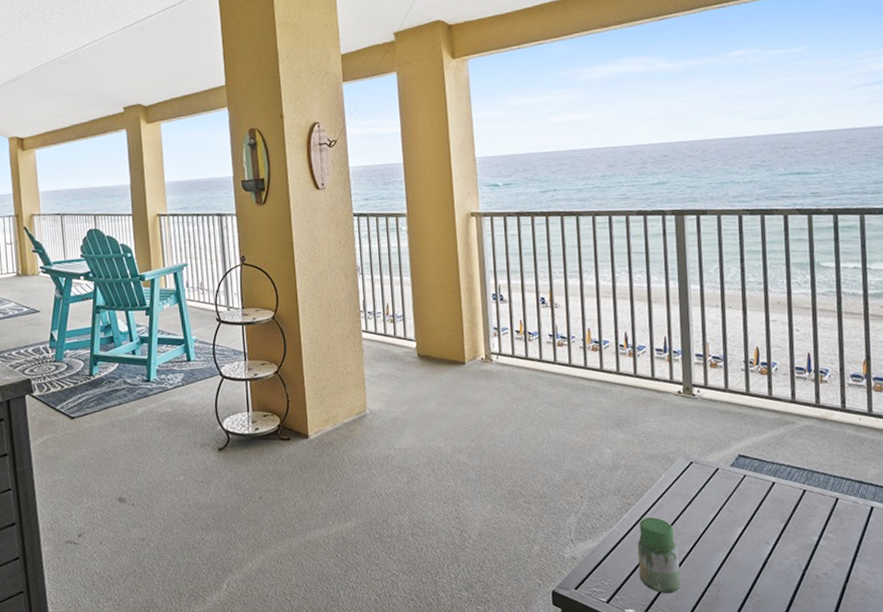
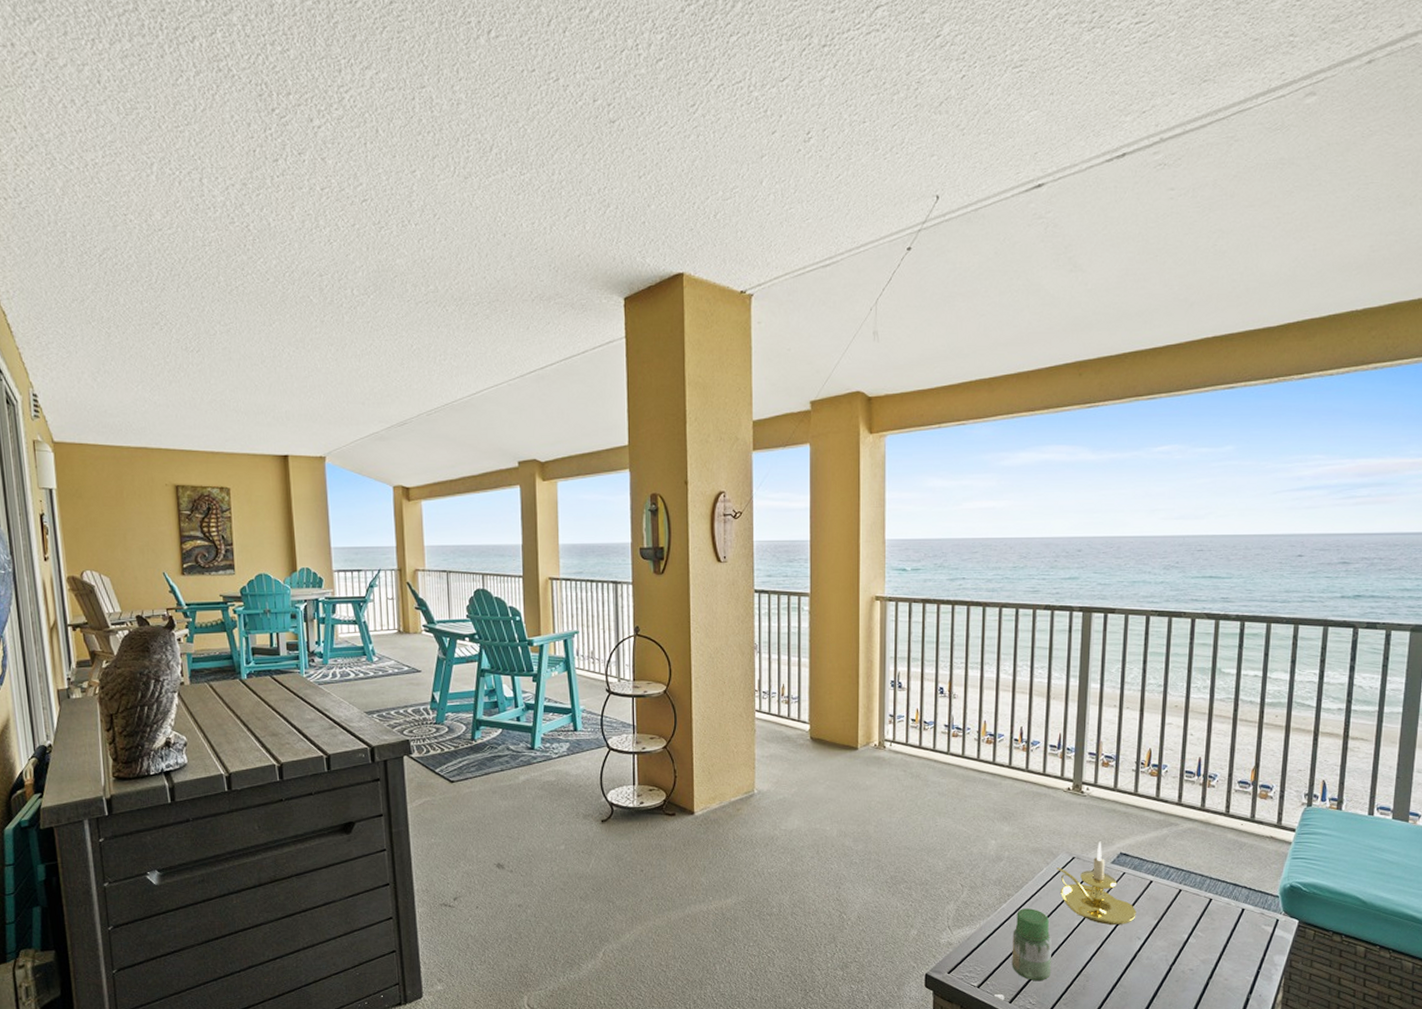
candle holder: none [675,444,762,530] -> present [1057,841,1137,925]

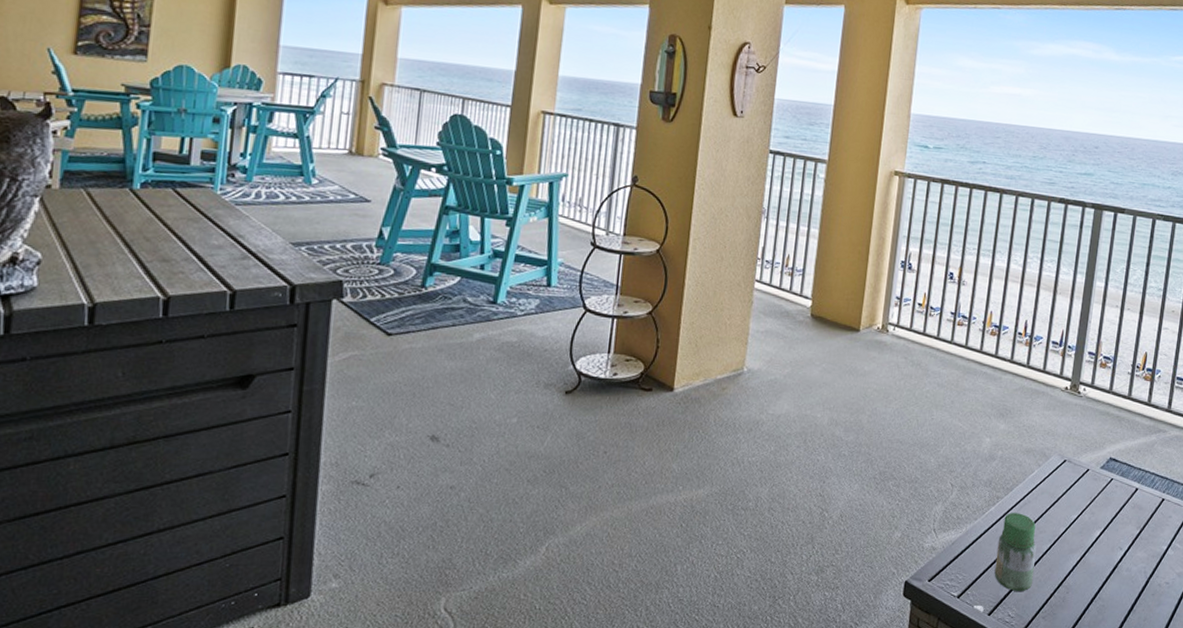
candle holder: present [1057,841,1137,925] -> none [1048,445,1121,533]

